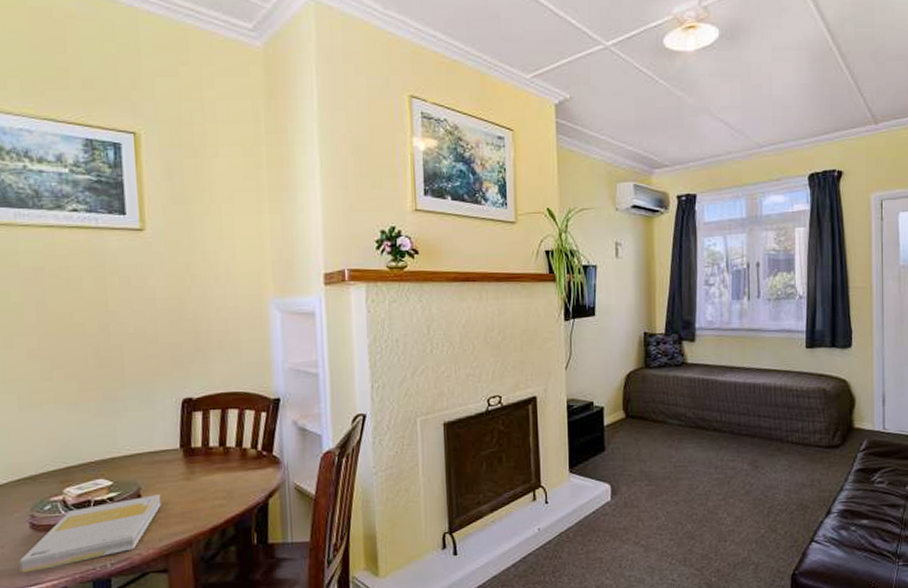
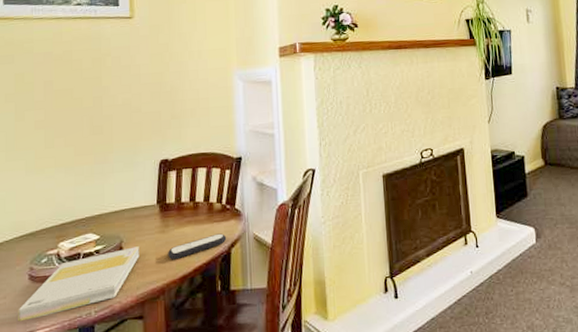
remote control: none [195,482,263,510] -> present [168,233,227,260]

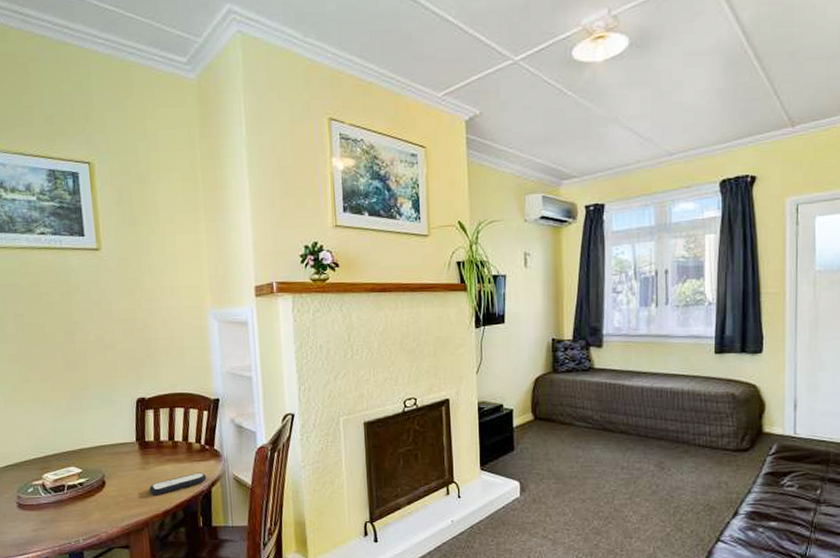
book: present [18,246,139,322] -> none [10,481,122,545]

